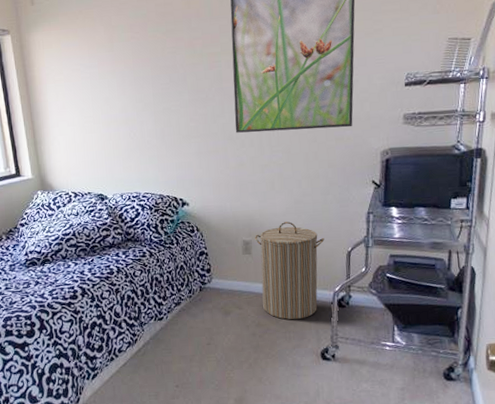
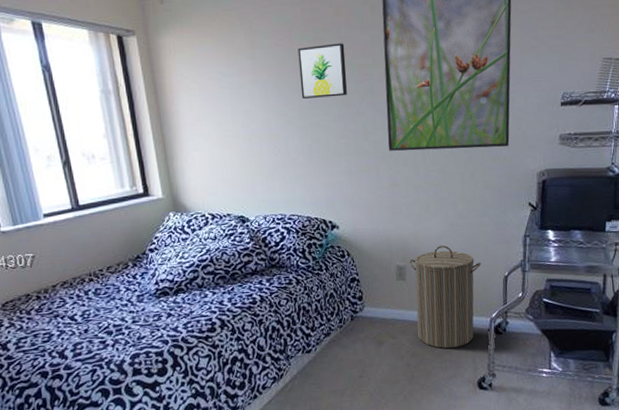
wall art: none [152,34,197,86] -> present [298,43,347,99]

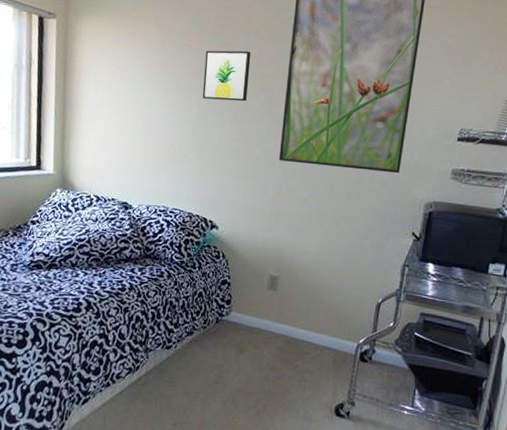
laundry hamper: present [409,245,481,349] -> none [280,262,356,369]

